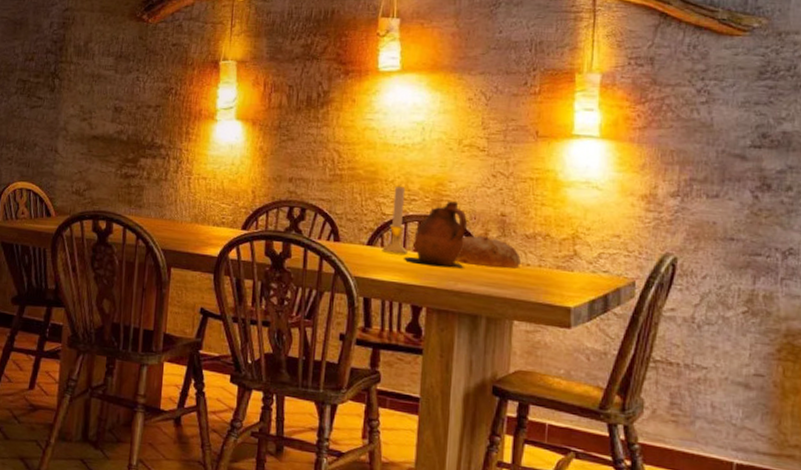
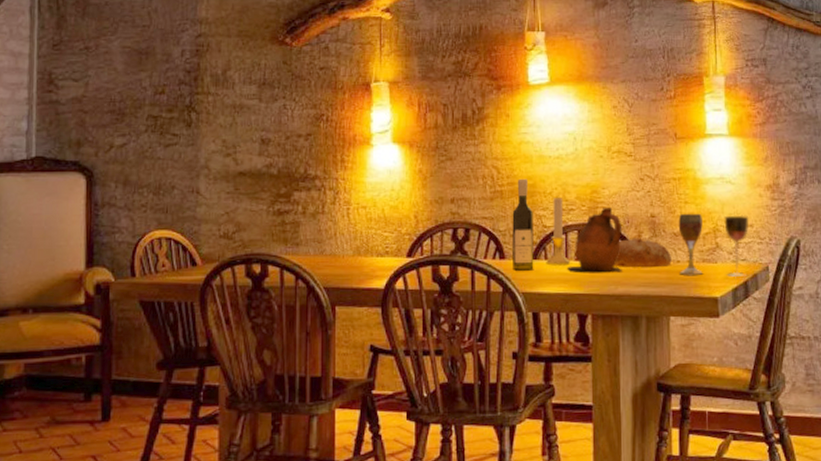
bottle: none [347,164,373,257] -> present [512,178,534,272]
cup: none [529,215,560,282] -> present [678,213,703,276]
wineglass: none [583,223,617,289] -> present [724,215,749,277]

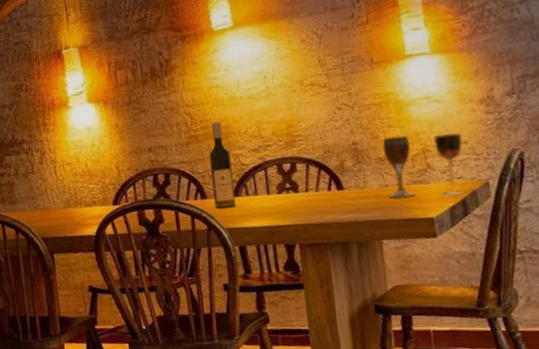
candle holder: present [546,196,571,266] -> none [247,135,273,202]
ceramic pitcher: present [567,208,623,273] -> none [270,140,327,206]
bread: present [614,238,672,268] -> none [318,166,379,197]

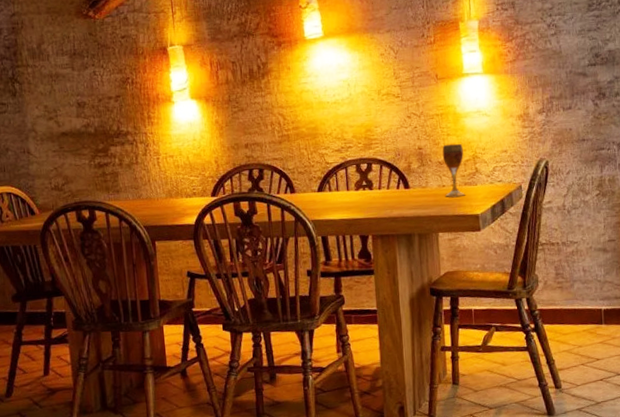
bottle: present [209,121,236,210] -> none [298,123,321,203]
wineglass: present [433,132,465,196] -> none [481,142,504,196]

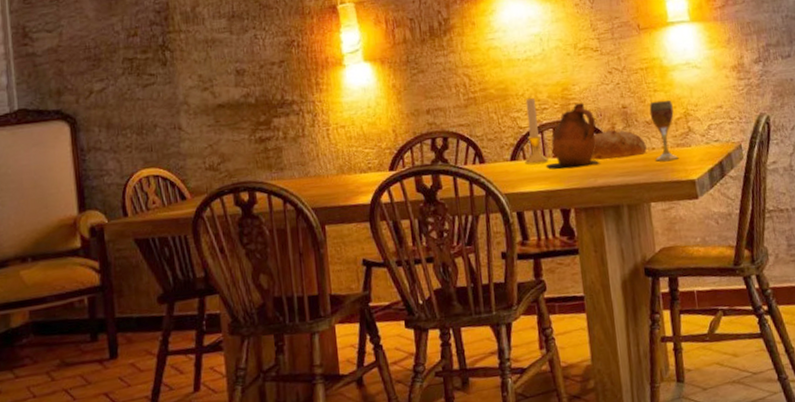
candle holder: none [330,136,352,197] -> present [525,97,549,166]
ceramic pitcher: none [349,143,396,201] -> present [546,103,600,170]
bread: none [389,168,438,194] -> present [591,130,647,160]

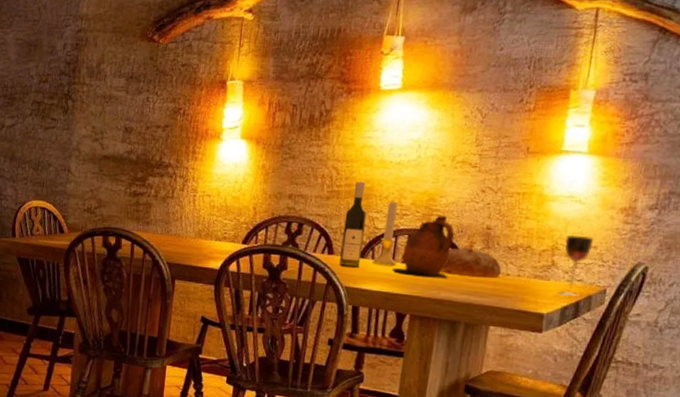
bottle: none [487,83,514,174] -> present [339,181,367,269]
cup: present [649,100,678,162] -> none [507,228,542,291]
wineglass: none [693,97,722,158] -> present [557,235,594,297]

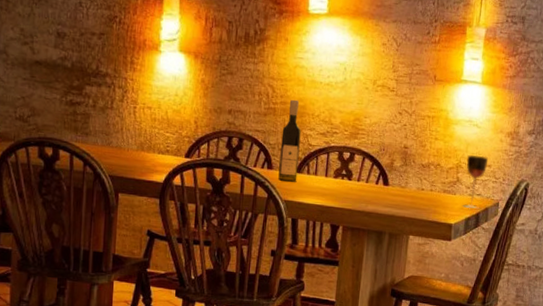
candle holder: present [372,201,398,267] -> none [308,119,330,182]
ceramic pitcher: present [392,216,455,279] -> none [326,134,378,193]
bread: present [440,247,502,279] -> none [367,164,417,193]

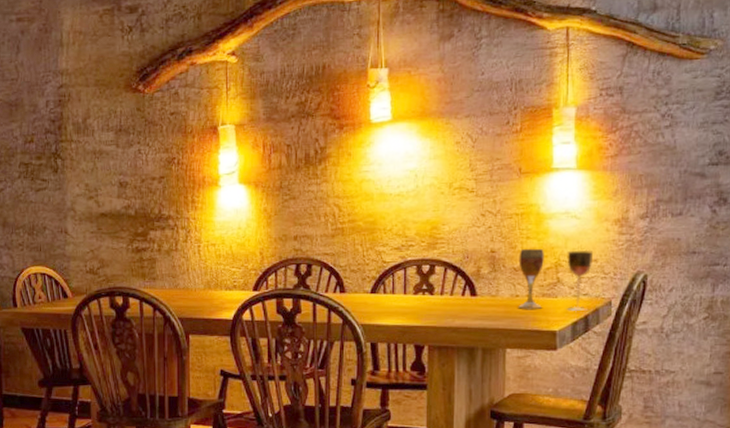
bottle: present [278,99,301,183] -> none [352,216,373,305]
cup: none [422,148,449,204] -> present [518,248,544,310]

